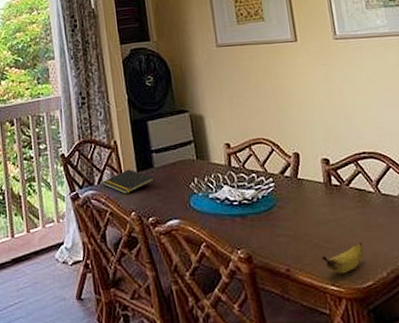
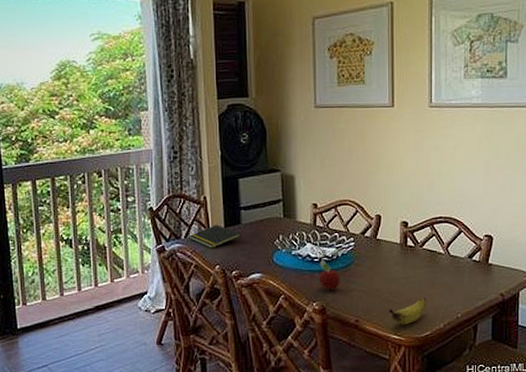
fruit: none [239,201,265,237] -> present [318,258,340,291]

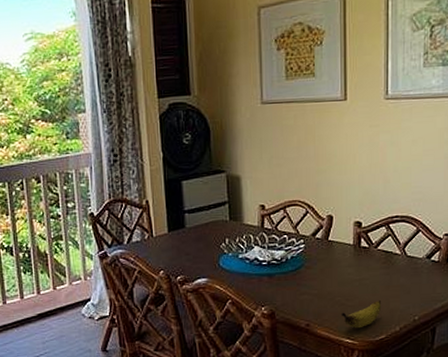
notepad: present [189,225,241,248] -> none [131,229,185,253]
fruit: present [318,258,340,291] -> none [267,261,290,294]

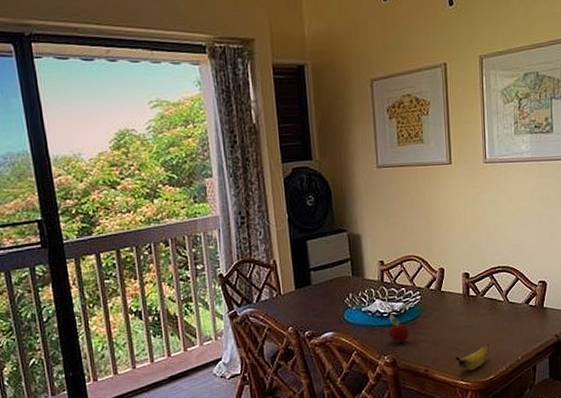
fruit: none [267,261,290,294] -> present [388,313,409,344]

